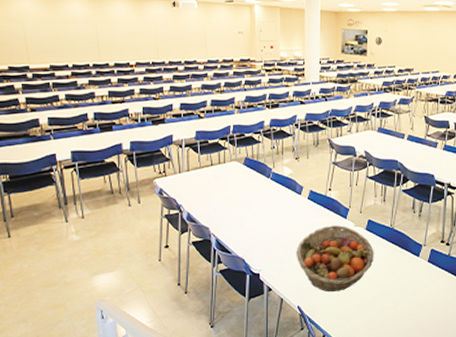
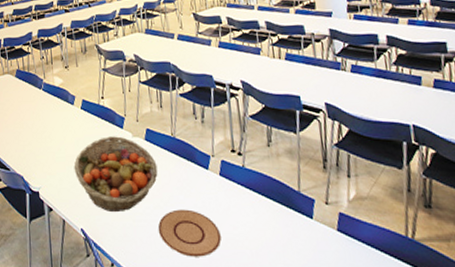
plate: none [369,290,422,329] -> present [158,209,221,257]

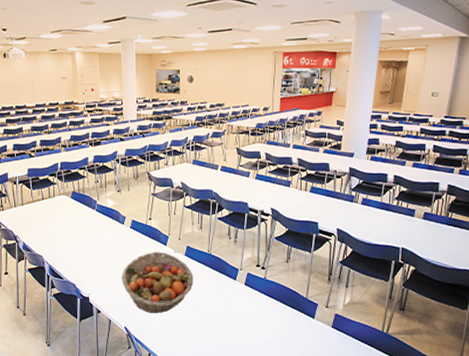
plate: present [158,209,221,257] -> none [191,311,241,348]

